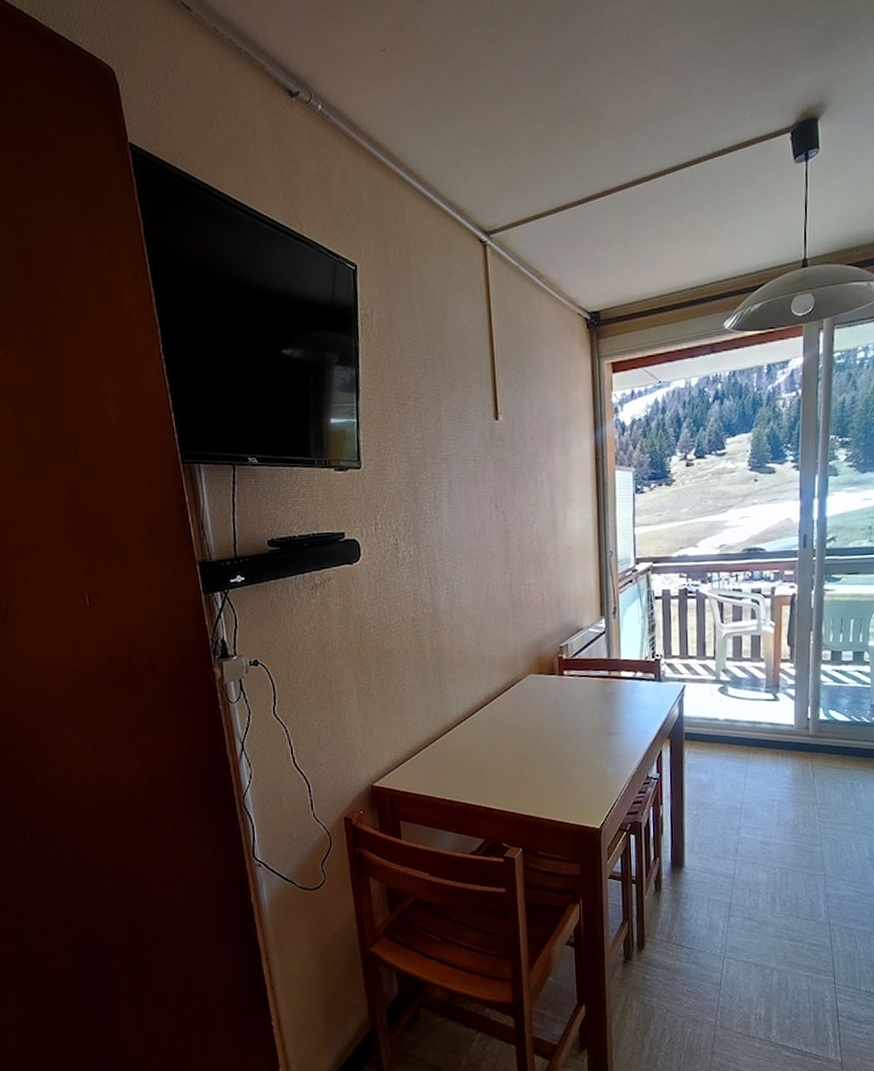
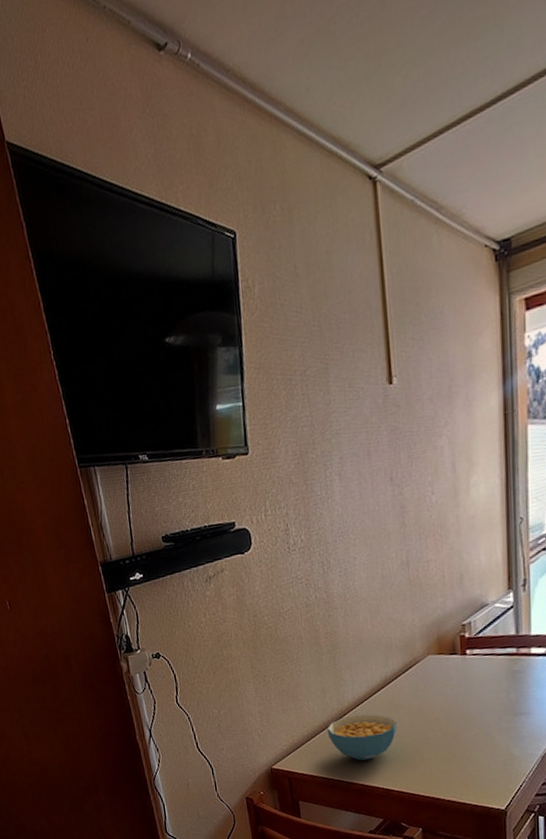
cereal bowl: none [430,731,499,778] -> present [326,714,397,760]

